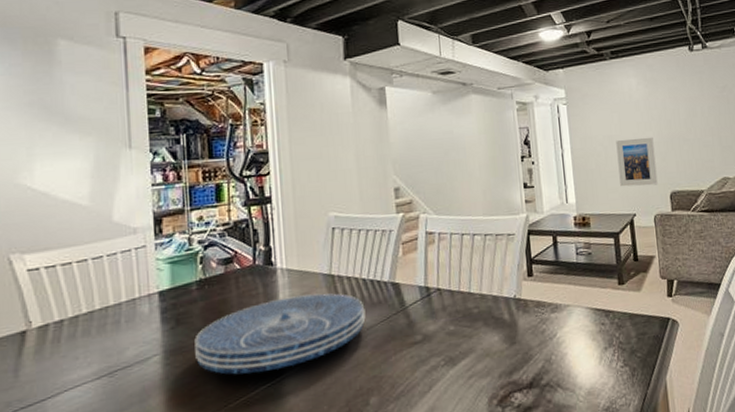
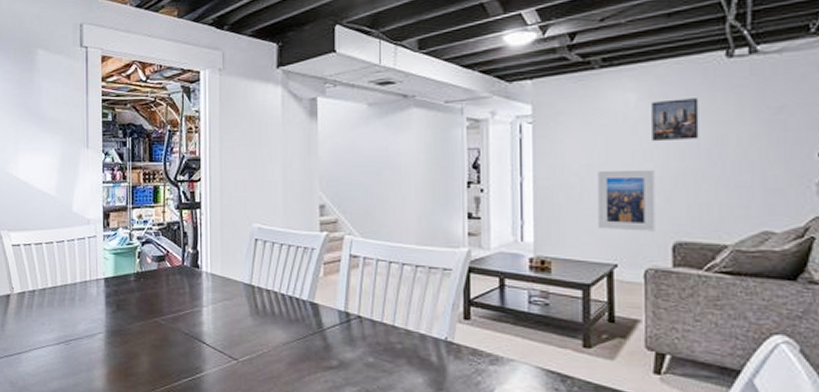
placemat: present [194,293,366,375] -> none [131,300,282,367]
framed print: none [646,81,679,116] -> present [652,98,699,142]

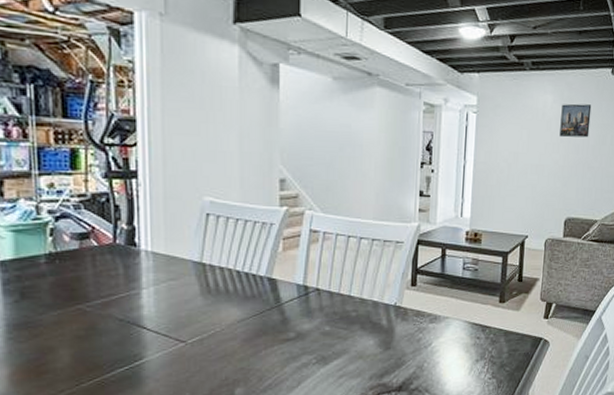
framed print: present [598,169,655,232] -> none [518,158,559,209]

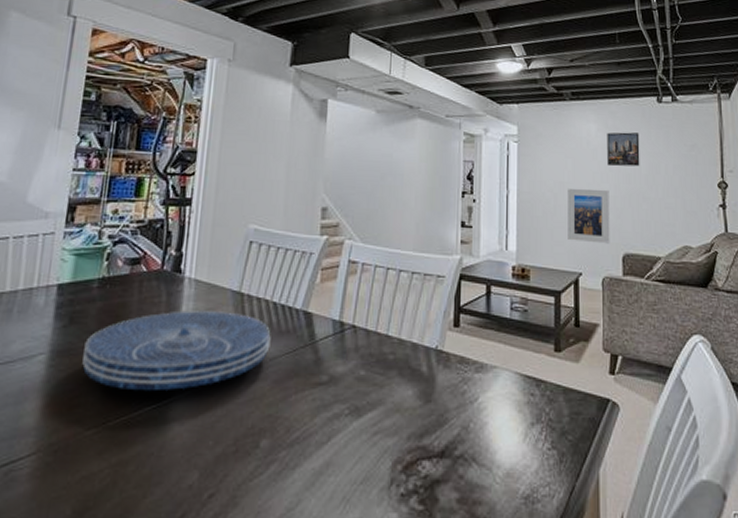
placemat: none [42,281,237,356] -> present [82,310,271,392]
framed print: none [518,158,559,209] -> present [567,188,610,244]

